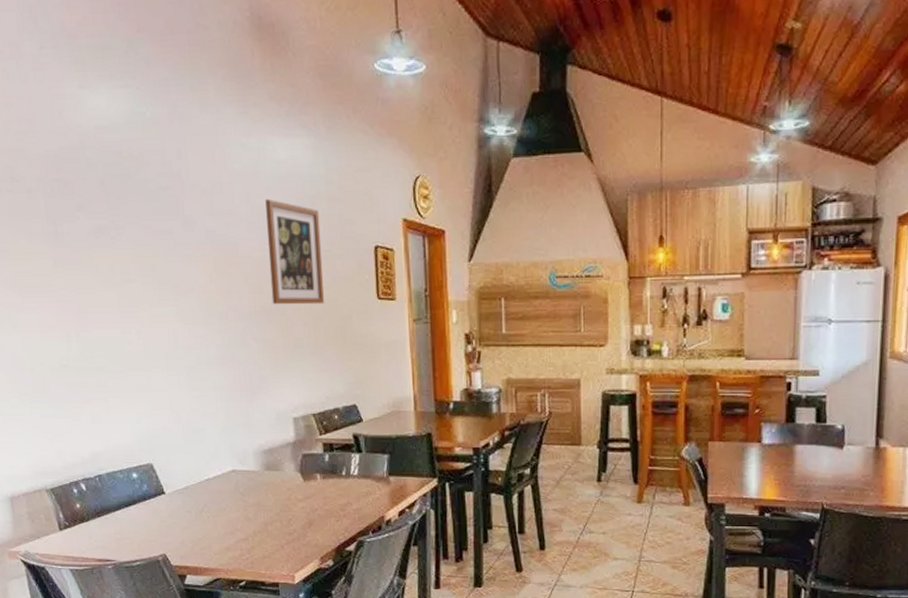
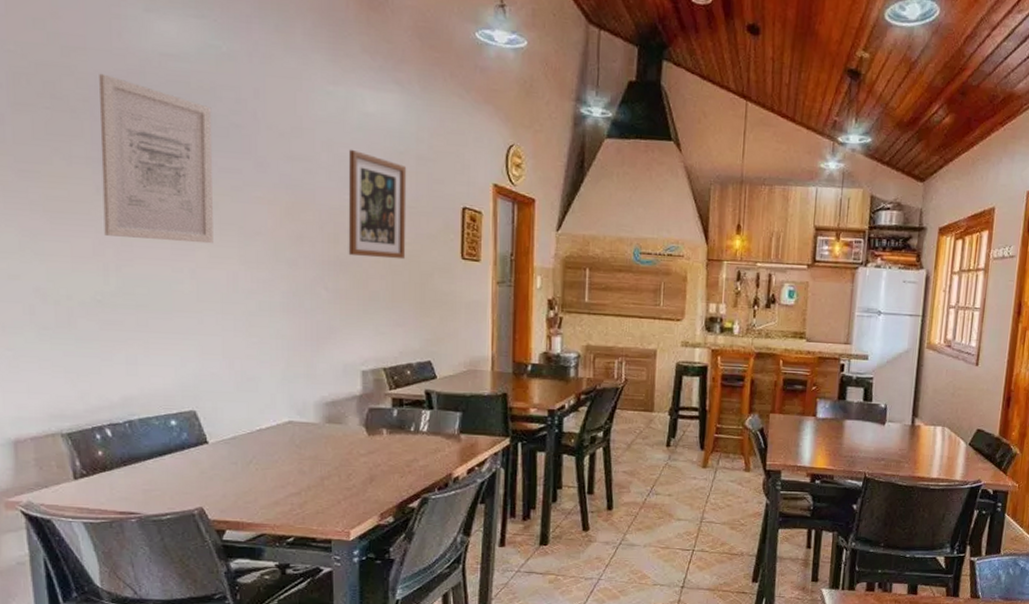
wall art: none [47,153,154,305] -> present [99,73,213,244]

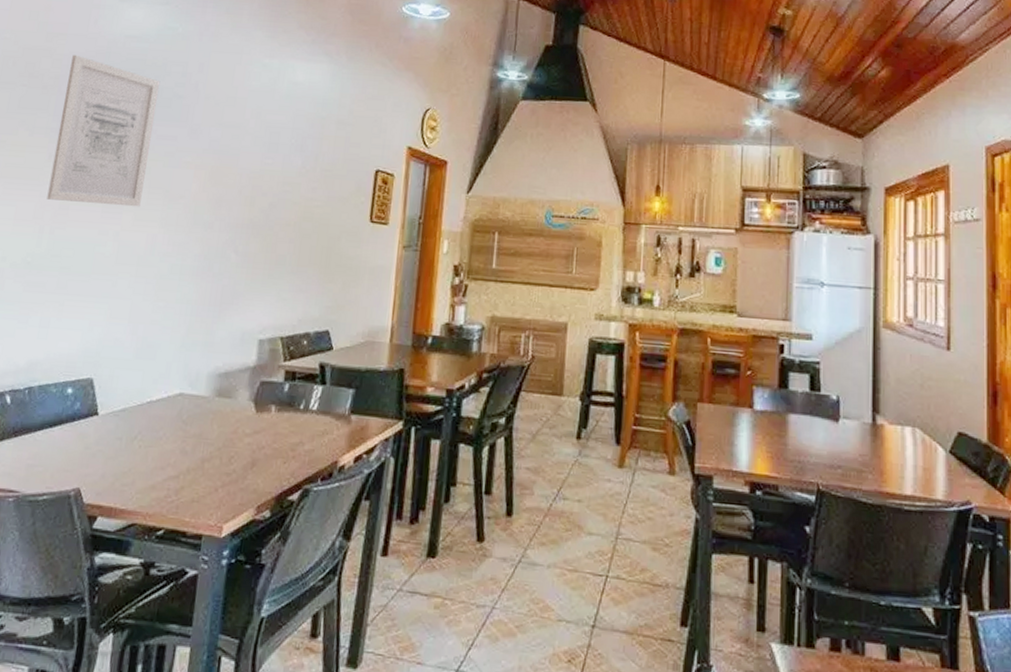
wall art: present [348,149,407,260] -> none [261,115,327,223]

